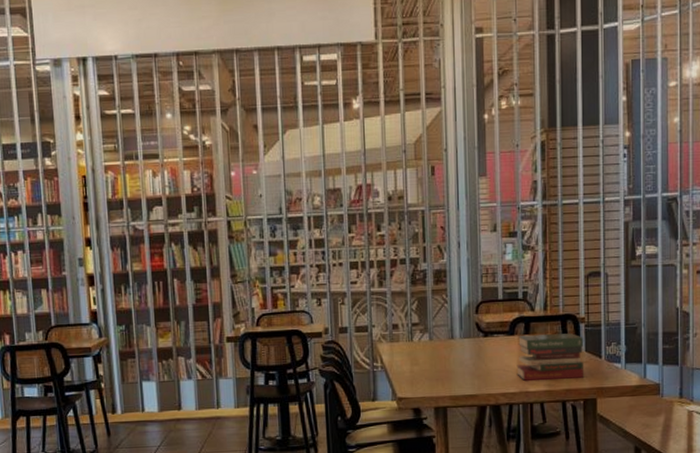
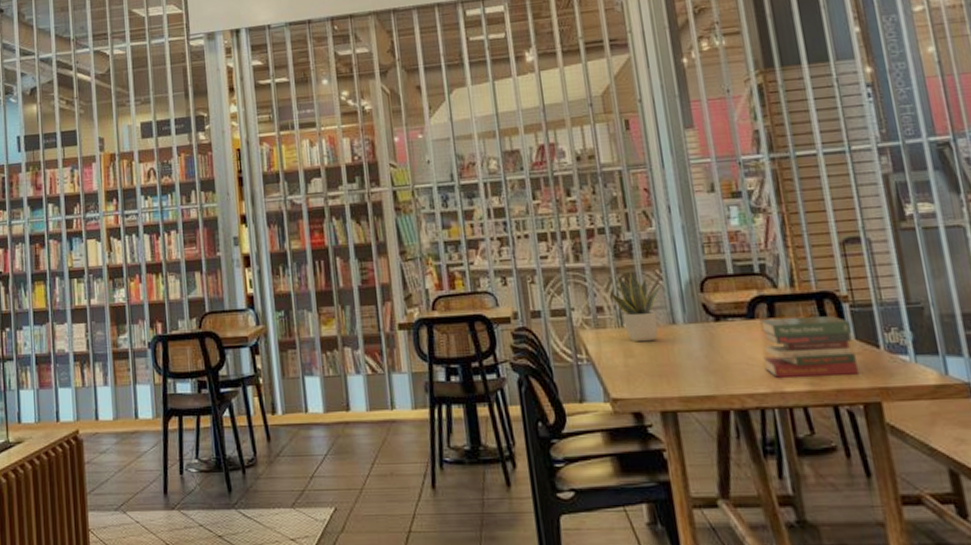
potted plant: none [405,294,447,353] -> present [610,269,662,343]

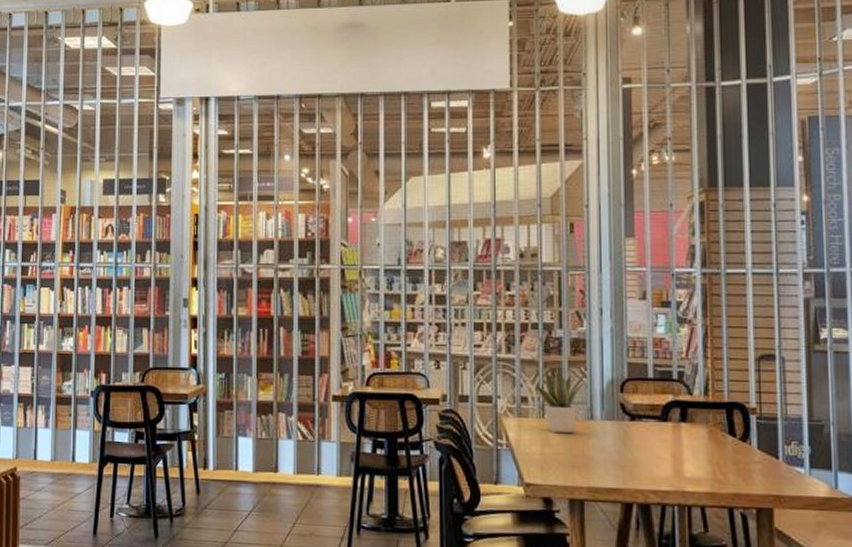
books: present [761,316,860,378] -> none [670,423,757,483]

